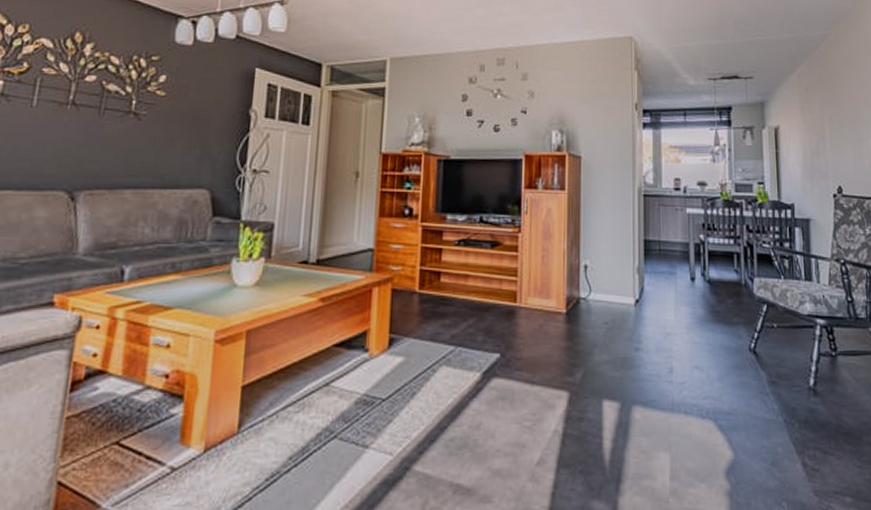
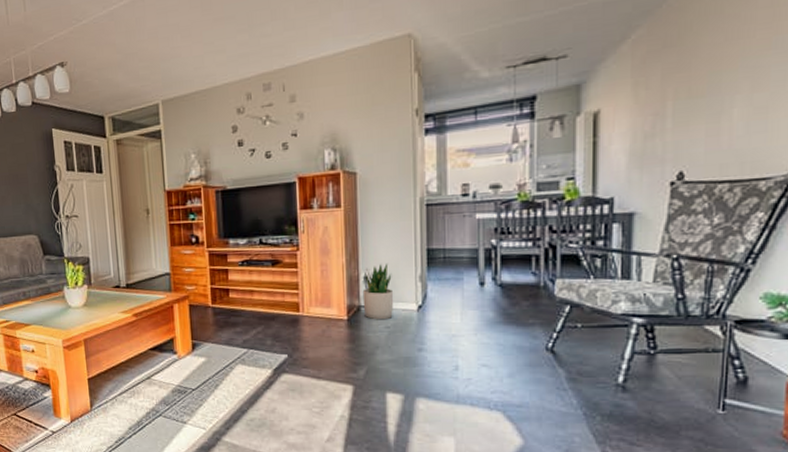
planter: none [582,253,611,315] -> present [362,264,393,320]

